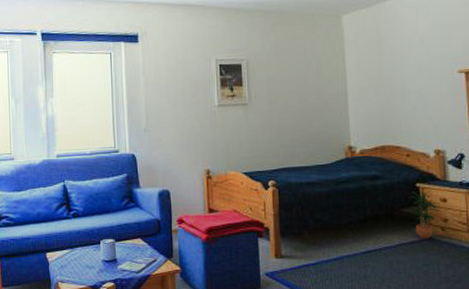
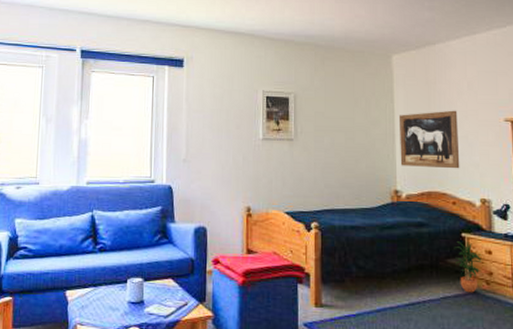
wall art: none [350,65,413,123] -> present [398,110,460,169]

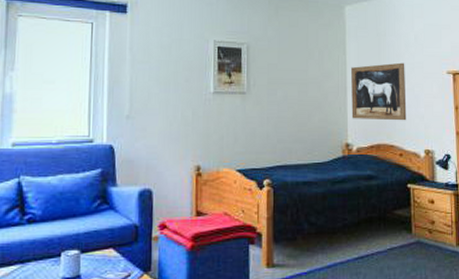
potted plant: present [454,241,485,293] -> none [400,192,428,242]

